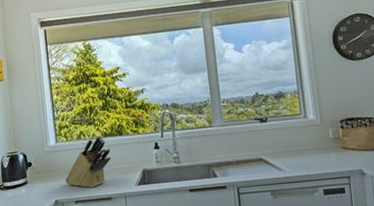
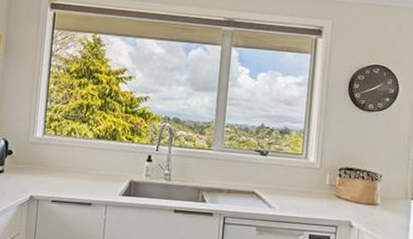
knife block: present [64,135,112,188] -> none [45,136,100,189]

